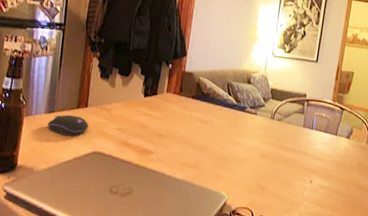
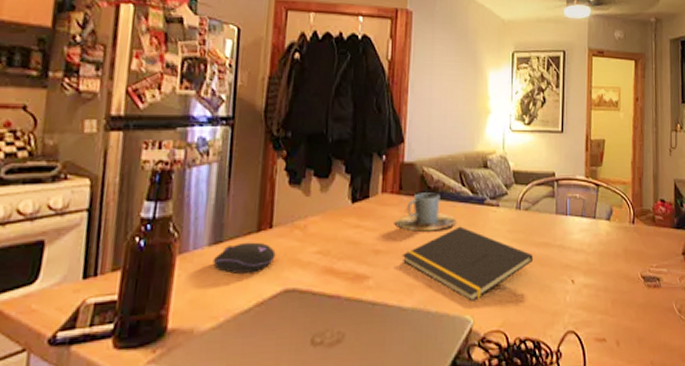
cup: none [174,96,222,126] -> present [394,193,457,232]
notepad: none [178,125,280,183] -> present [401,226,533,301]

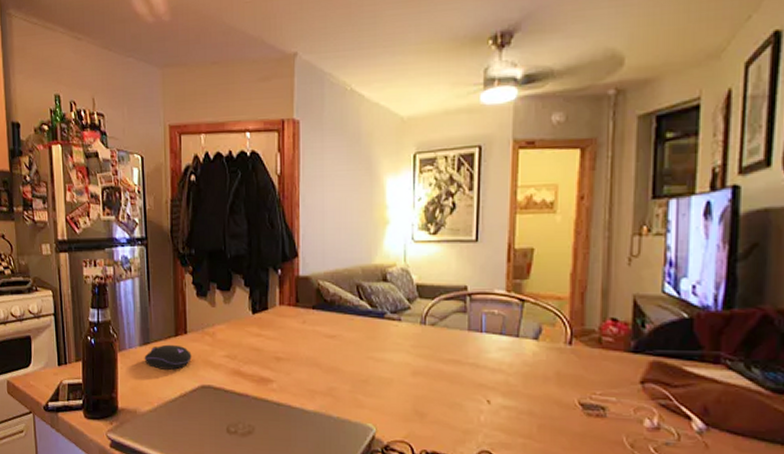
cup: present [394,193,457,232] -> none [293,305,355,343]
notepad: present [401,226,533,301] -> none [302,339,440,411]

